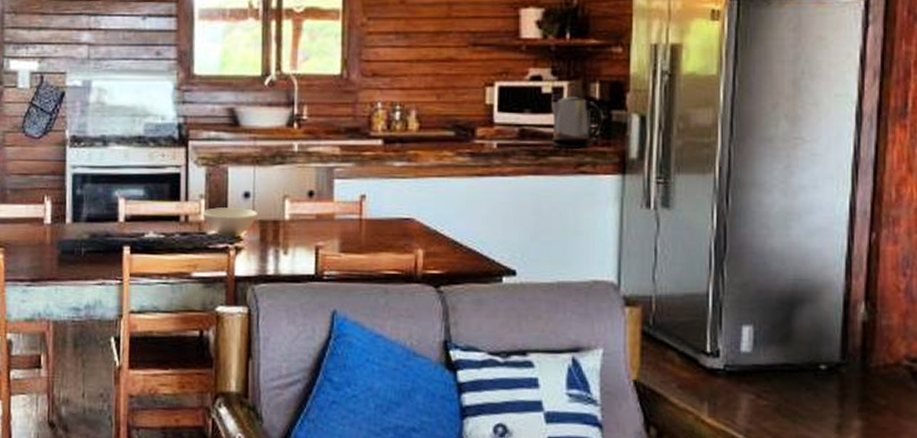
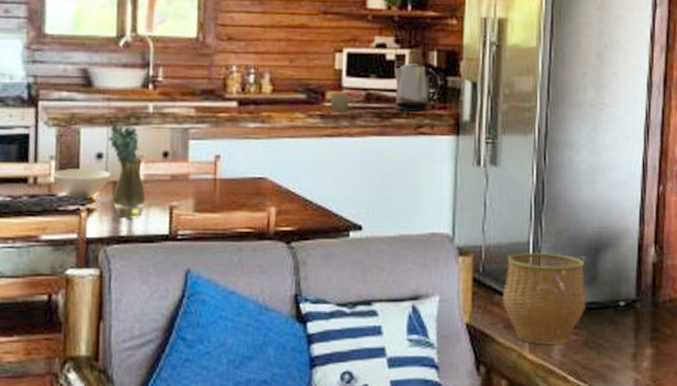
vase: none [254,159,292,257] -> present [108,120,146,218]
mug: none [481,129,508,151] -> present [330,93,355,114]
basket: none [676,304,778,410] -> present [502,252,586,345]

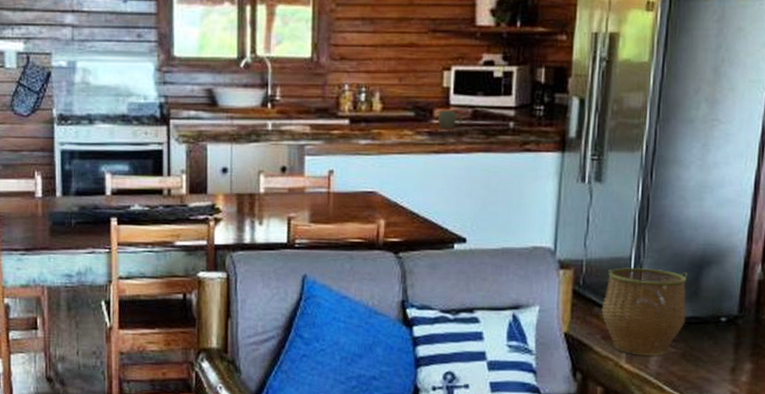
bowl: present [52,169,111,198] -> none [183,182,235,209]
vase: present [108,120,146,218] -> none [232,137,266,227]
kettle: present [394,63,440,113] -> none [501,80,547,130]

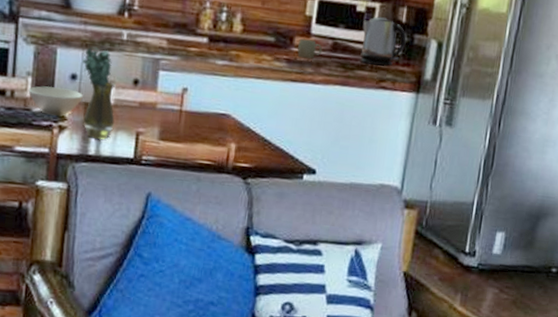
bowl: none [183,182,235,209] -> present [28,86,83,116]
vase: none [232,137,266,227] -> present [82,44,115,139]
kettle: none [501,80,547,130] -> present [360,16,407,67]
basket: present [601,267,688,356] -> none [441,212,525,301]

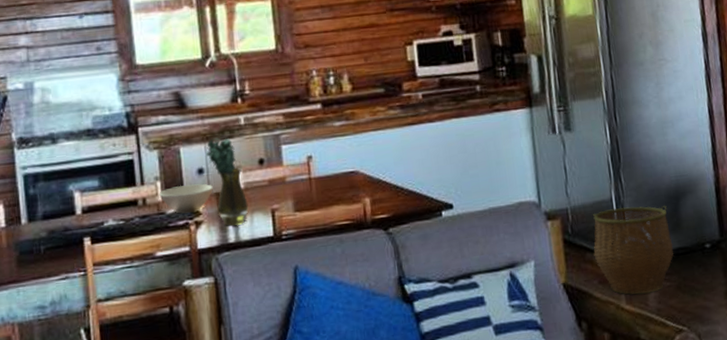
mug: present [297,38,322,60] -> none [407,82,431,102]
kettle: present [360,16,407,67] -> none [463,45,508,93]
basket: none [441,212,525,301] -> present [593,206,674,295]

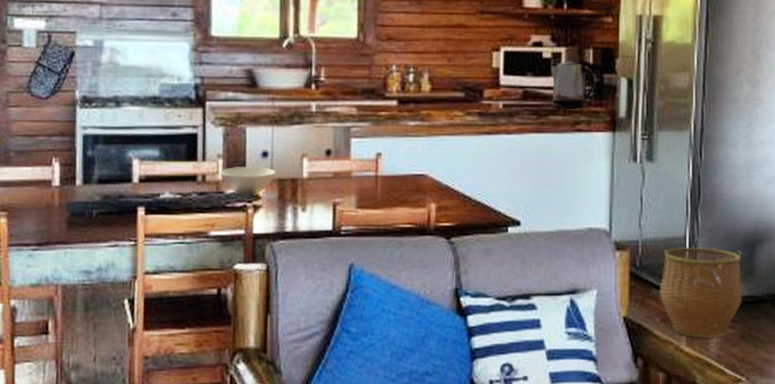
vase: present [206,136,249,226] -> none [273,119,310,214]
kettle: none [463,45,508,93] -> present [551,61,596,110]

